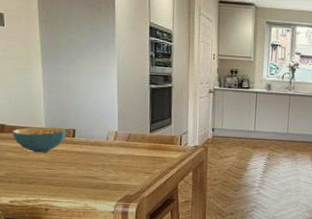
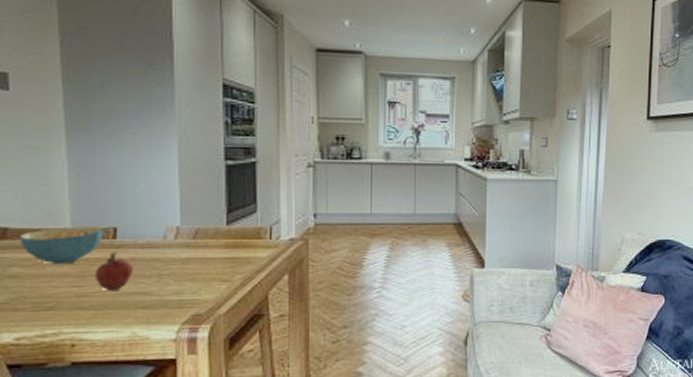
fruit: none [60,146,86,175] -> present [94,251,133,292]

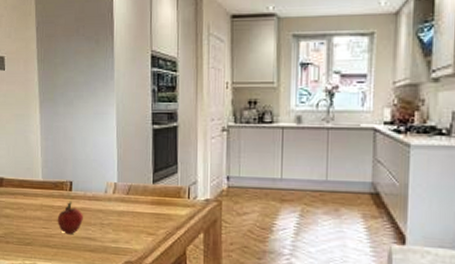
cereal bowl: present [18,226,104,265] -> none [10,179,64,210]

